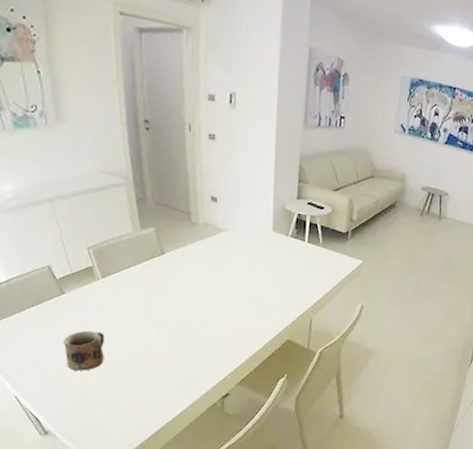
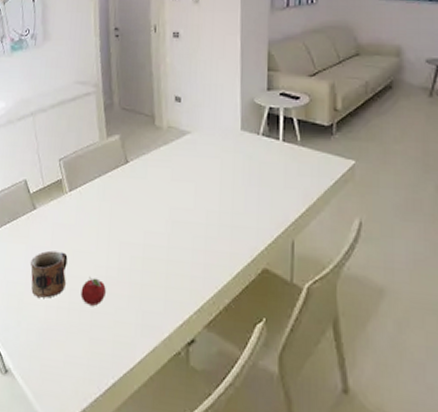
fruit: none [120,352,146,374] -> present [80,277,106,306]

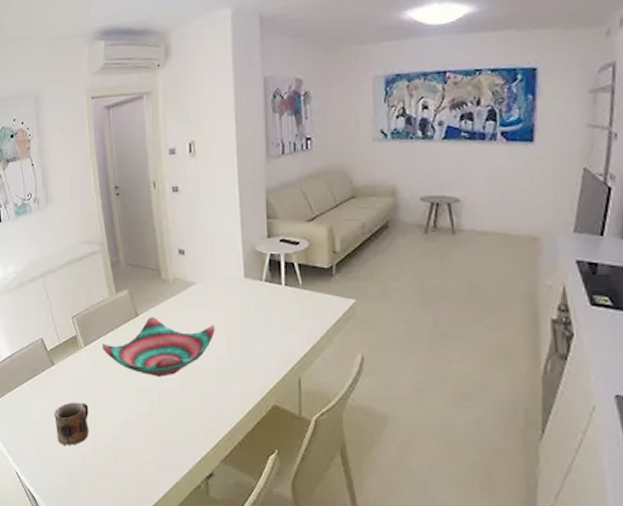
fruit: present [80,277,106,306] -> none [103,424,127,449]
decorative bowl: none [87,165,207,230] -> present [101,317,215,377]

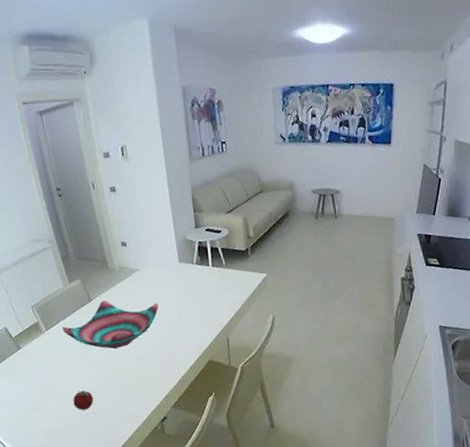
mug: present [54,402,89,445] -> none [26,376,60,413]
fruit: none [103,424,127,449] -> present [73,390,93,410]

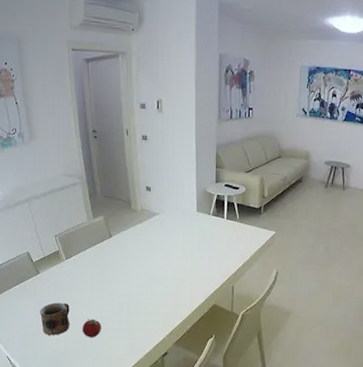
mug: none [26,376,60,413] -> present [40,302,70,335]
decorative bowl: present [62,301,159,349] -> none [81,238,173,284]

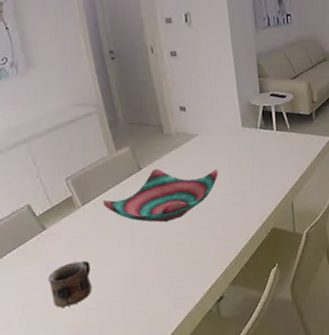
decorative bowl: none [81,238,173,284] -> present [102,169,218,223]
fruit: present [82,319,101,337] -> none [109,273,135,299]

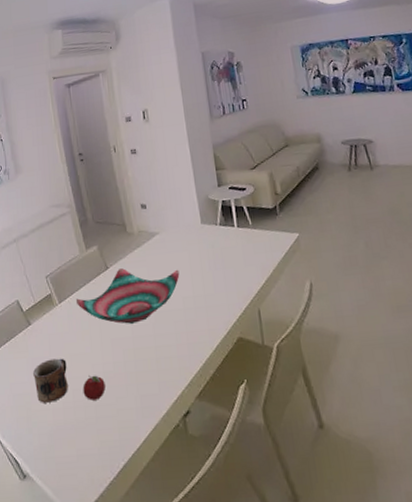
fruit: none [109,273,135,299] -> present [83,375,105,401]

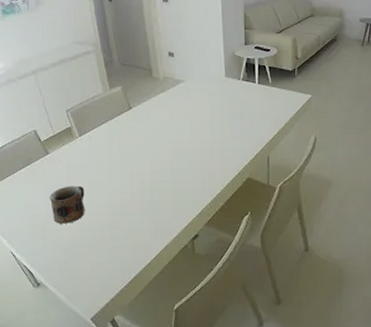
decorative bowl: present [75,268,180,324] -> none [96,110,200,160]
fruit: present [83,375,105,401] -> none [99,202,122,223]

